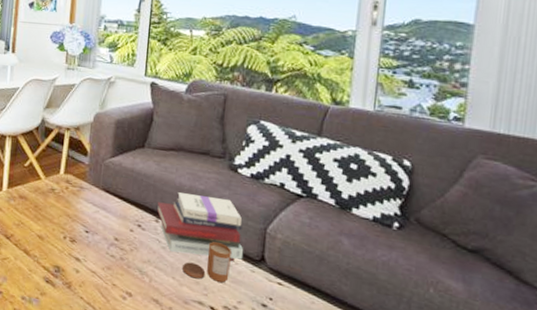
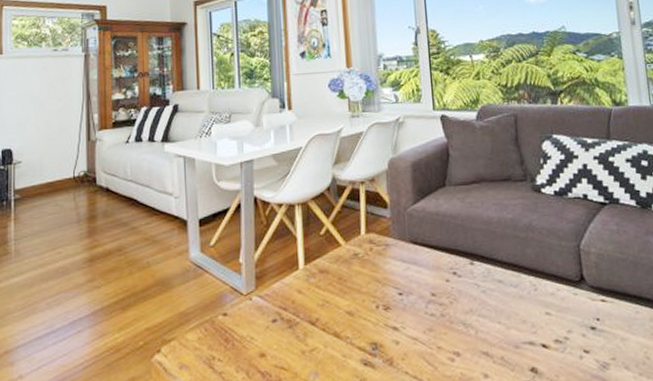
books: present [156,192,244,261] -> none [468,222,564,293]
candle: present [183,241,232,283] -> none [506,271,554,318]

